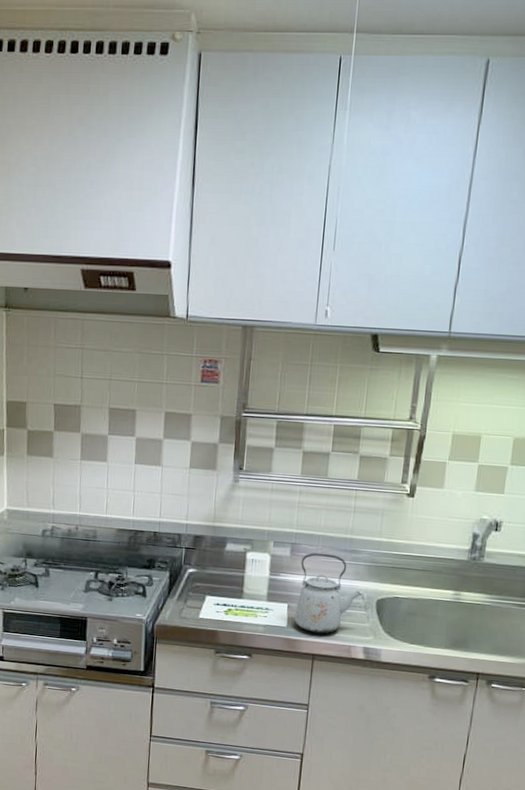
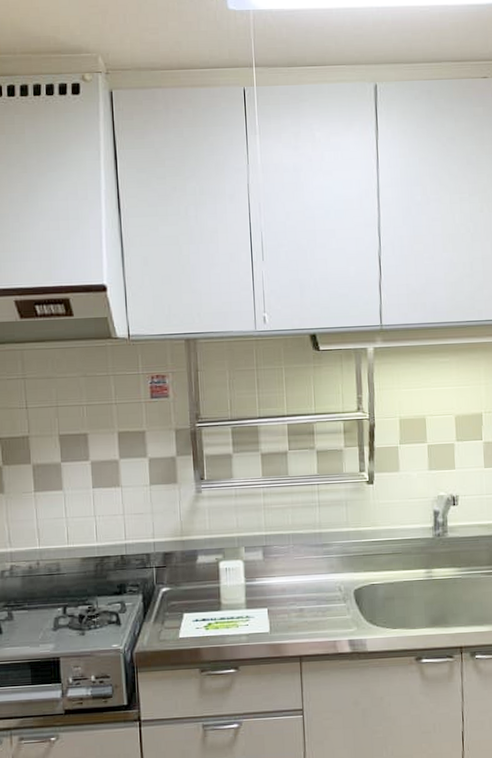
kettle: present [294,552,362,634] -> none [275,551,339,634]

